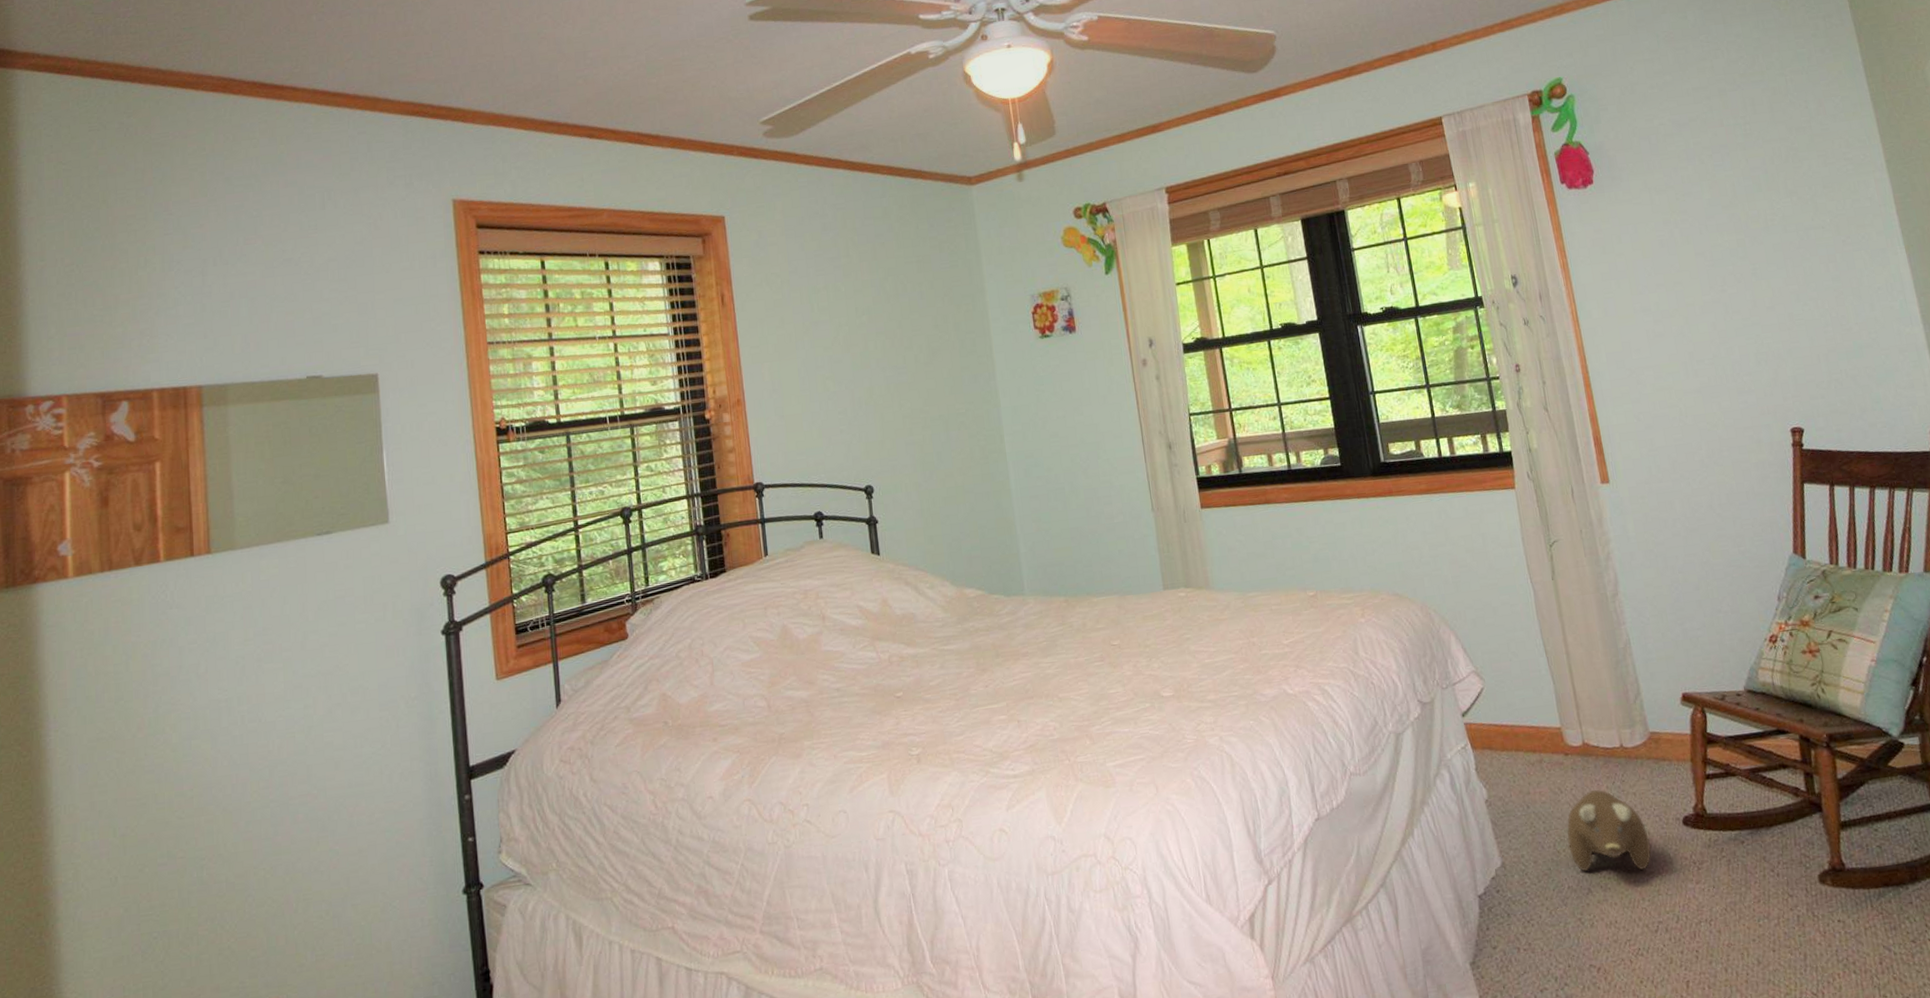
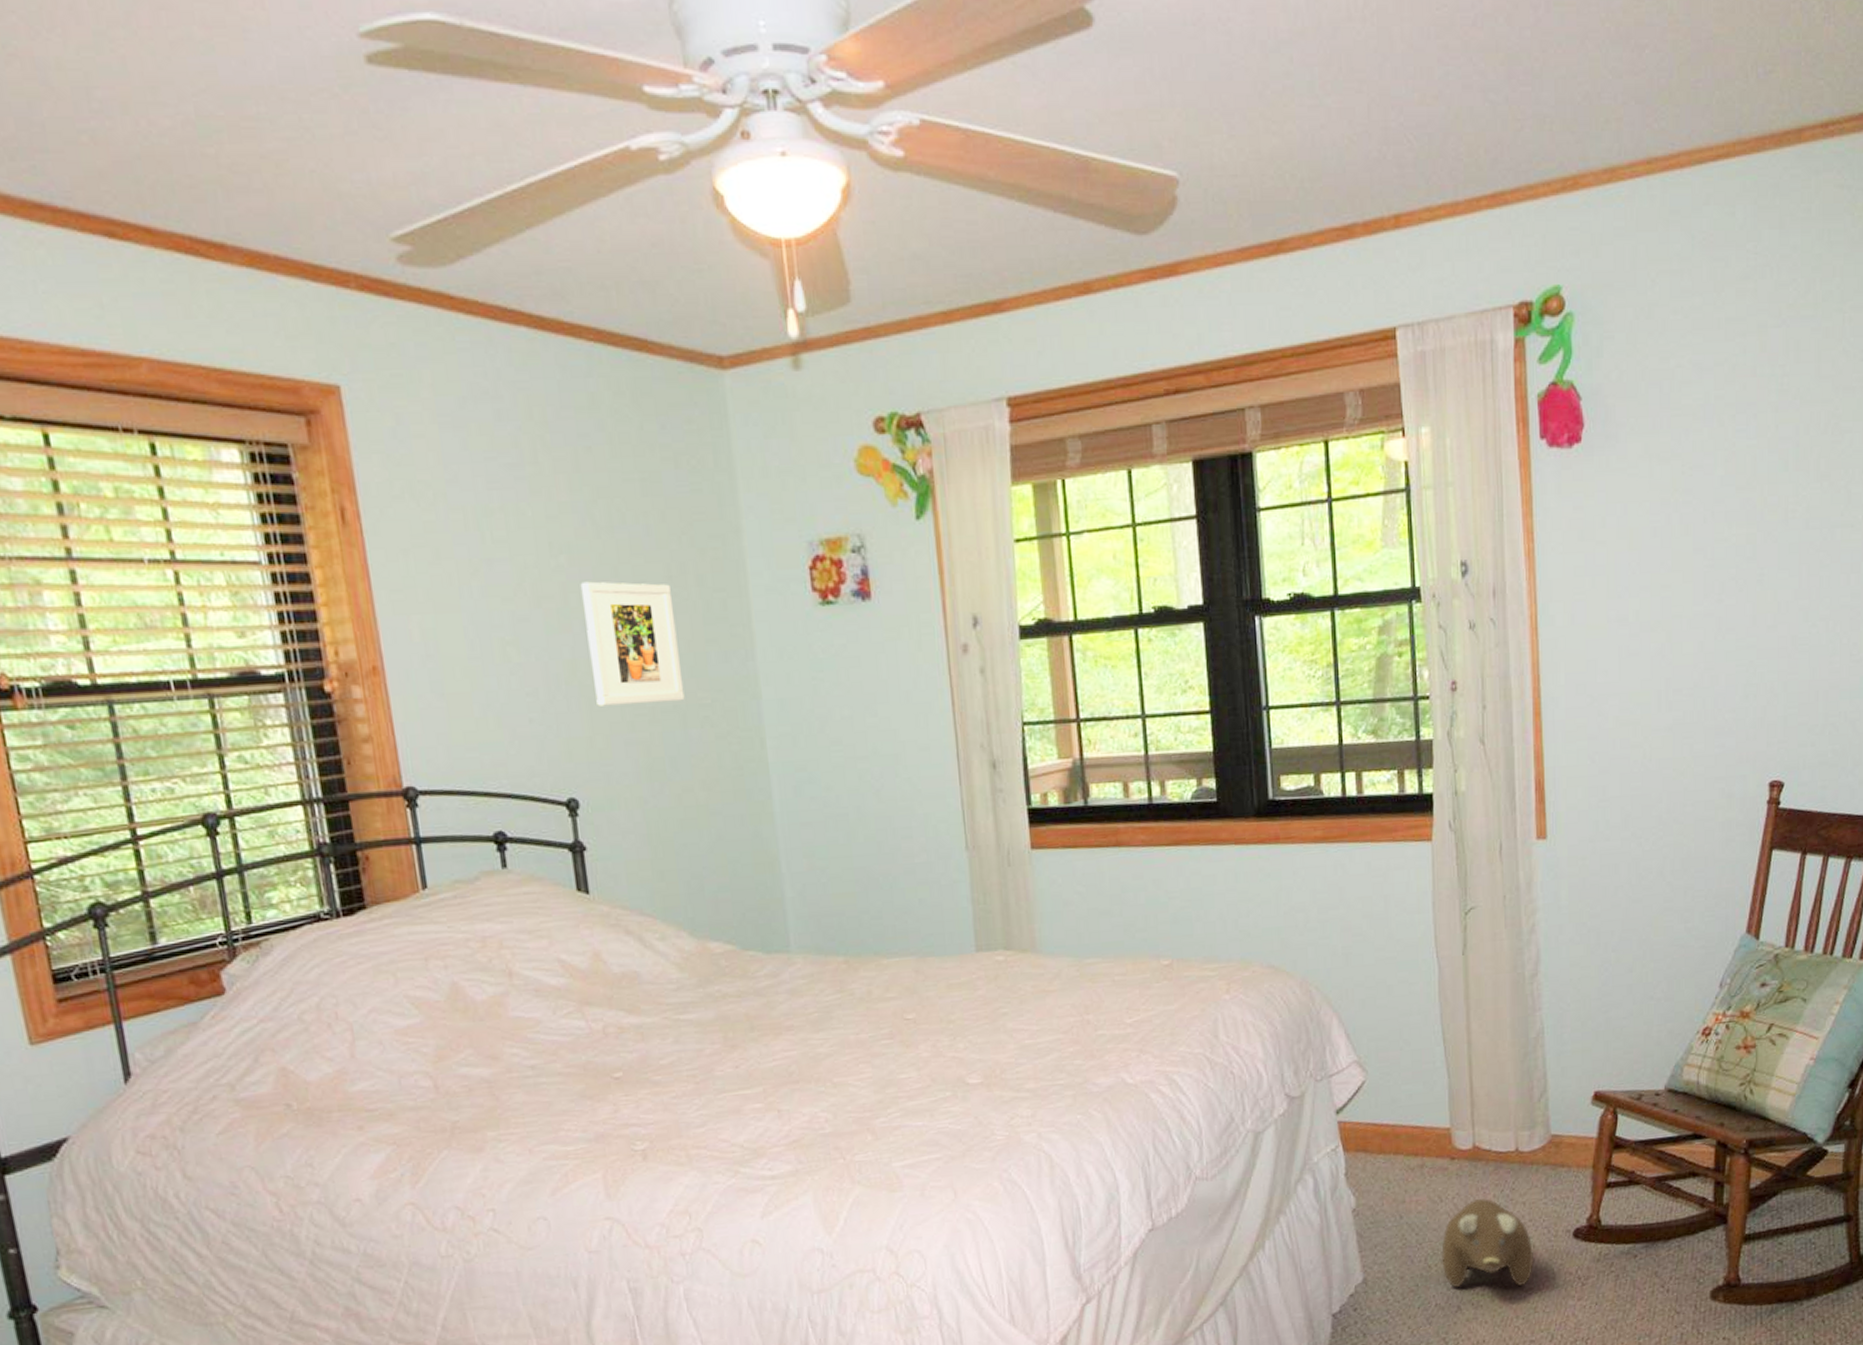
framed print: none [876,330,947,419] -> present [580,581,685,706]

